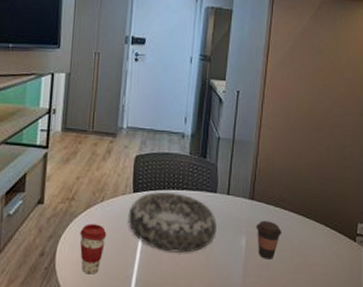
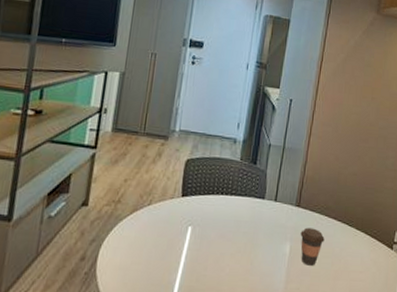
coffee cup: present [80,223,107,275] -> none [123,227,152,280]
decorative bowl: present [128,192,217,253] -> none [174,197,263,259]

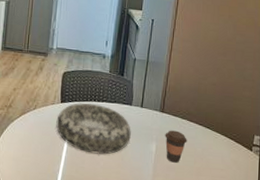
decorative bowl: none [174,197,263,259] -> present [56,103,131,155]

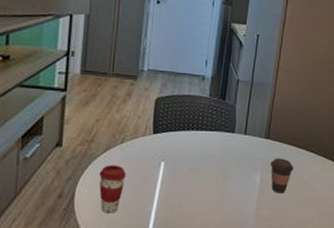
coffee cup: none [16,127,38,169] -> present [99,165,127,213]
decorative bowl: present [56,103,131,155] -> none [148,133,234,190]

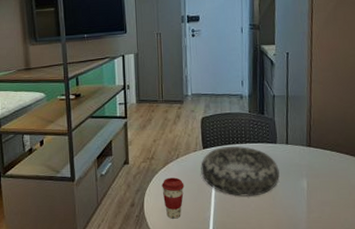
decorative bowl: none [148,133,234,190] -> present [201,146,280,197]
coffee cup: present [270,158,294,193] -> none [315,164,339,197]

